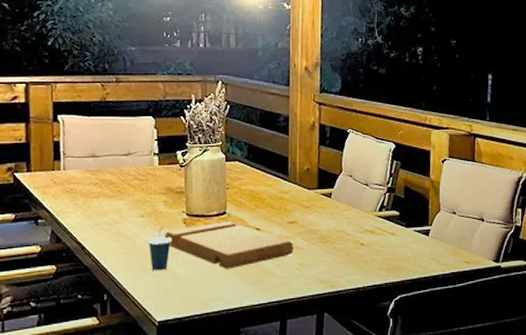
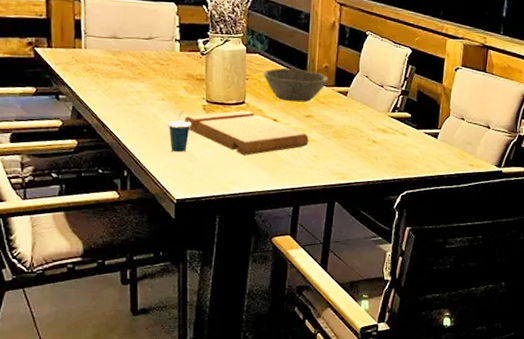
bowl: none [243,173,311,208] -> present [263,67,329,103]

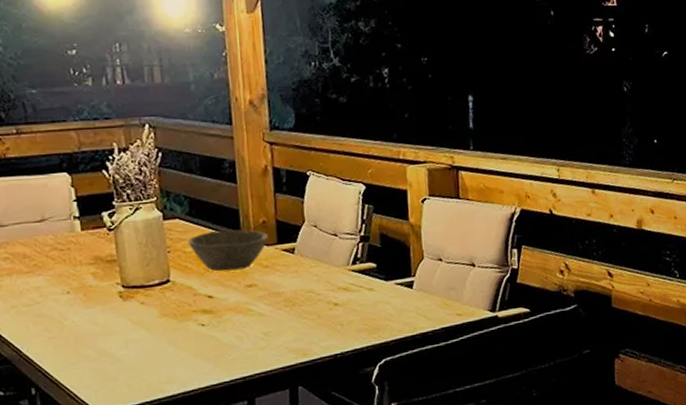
cup: present [168,110,191,153] -> none [78,302,107,356]
cutting board: present [184,110,309,156] -> none [98,289,256,347]

